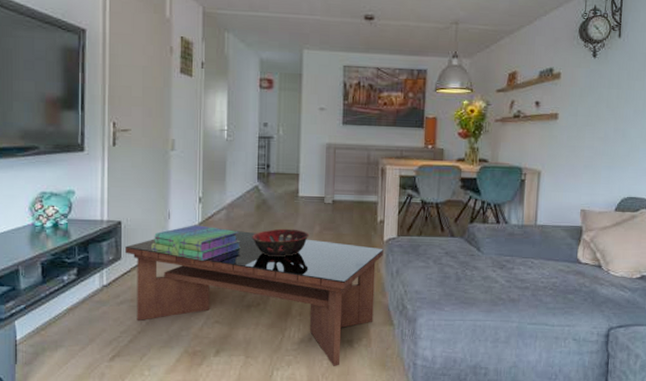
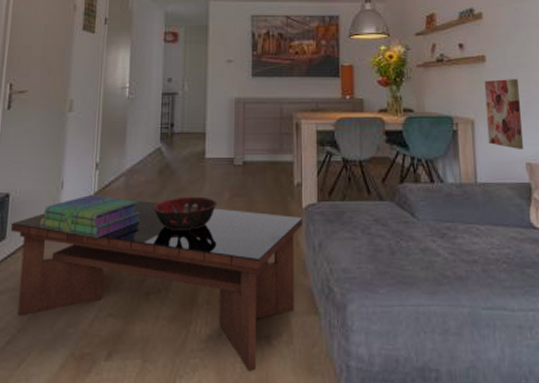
wall art: none [551,135,585,198] -> present [484,79,523,149]

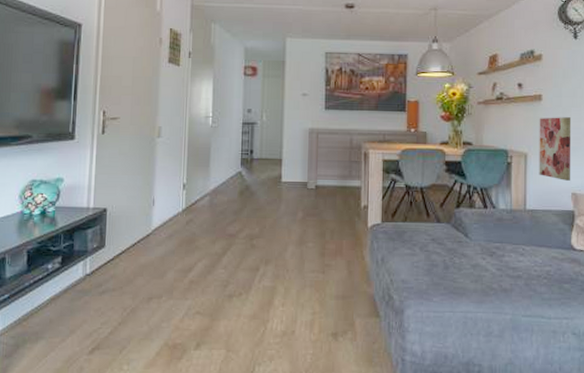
coffee table: present [11,198,303,371] -> none [109,215,368,362]
stack of books: present [40,195,140,238] -> none [135,211,224,248]
decorative bowl: present [152,196,218,231] -> none [234,215,292,245]

